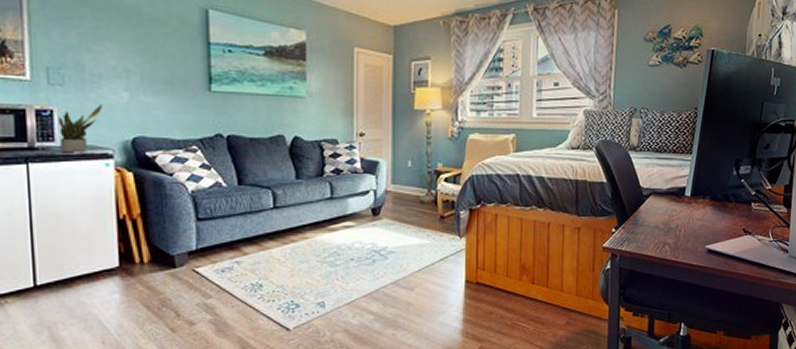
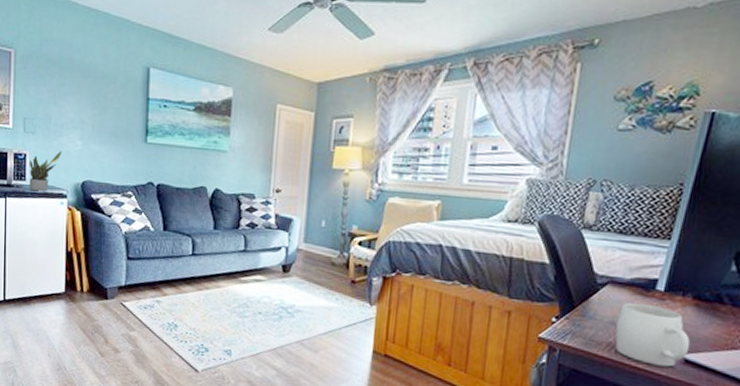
mug: none [659,208,711,258] -> present [615,302,691,367]

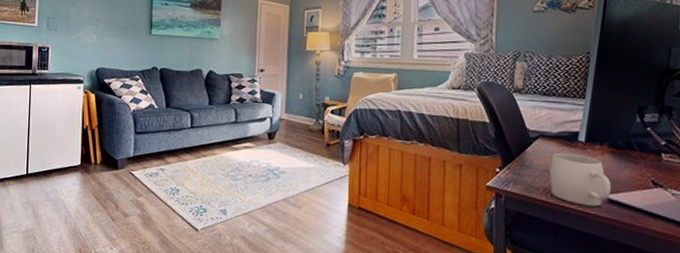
potted plant: present [28,151,63,192] -> none [51,44,80,79]

